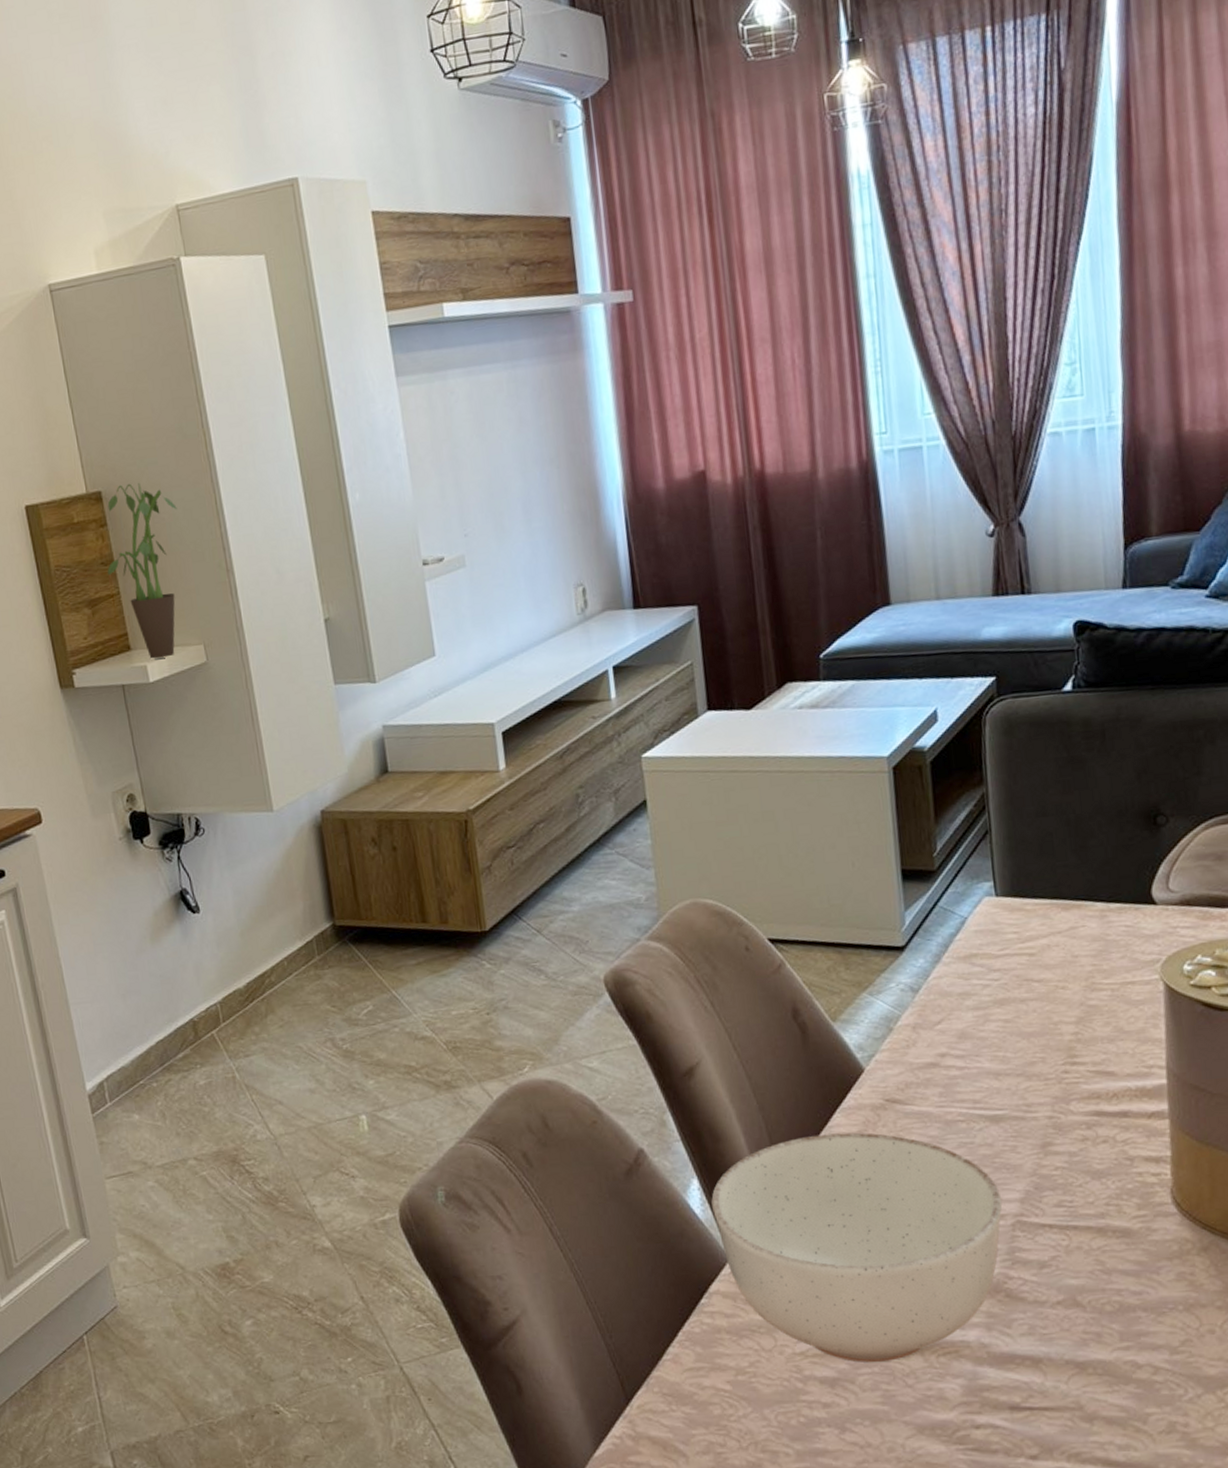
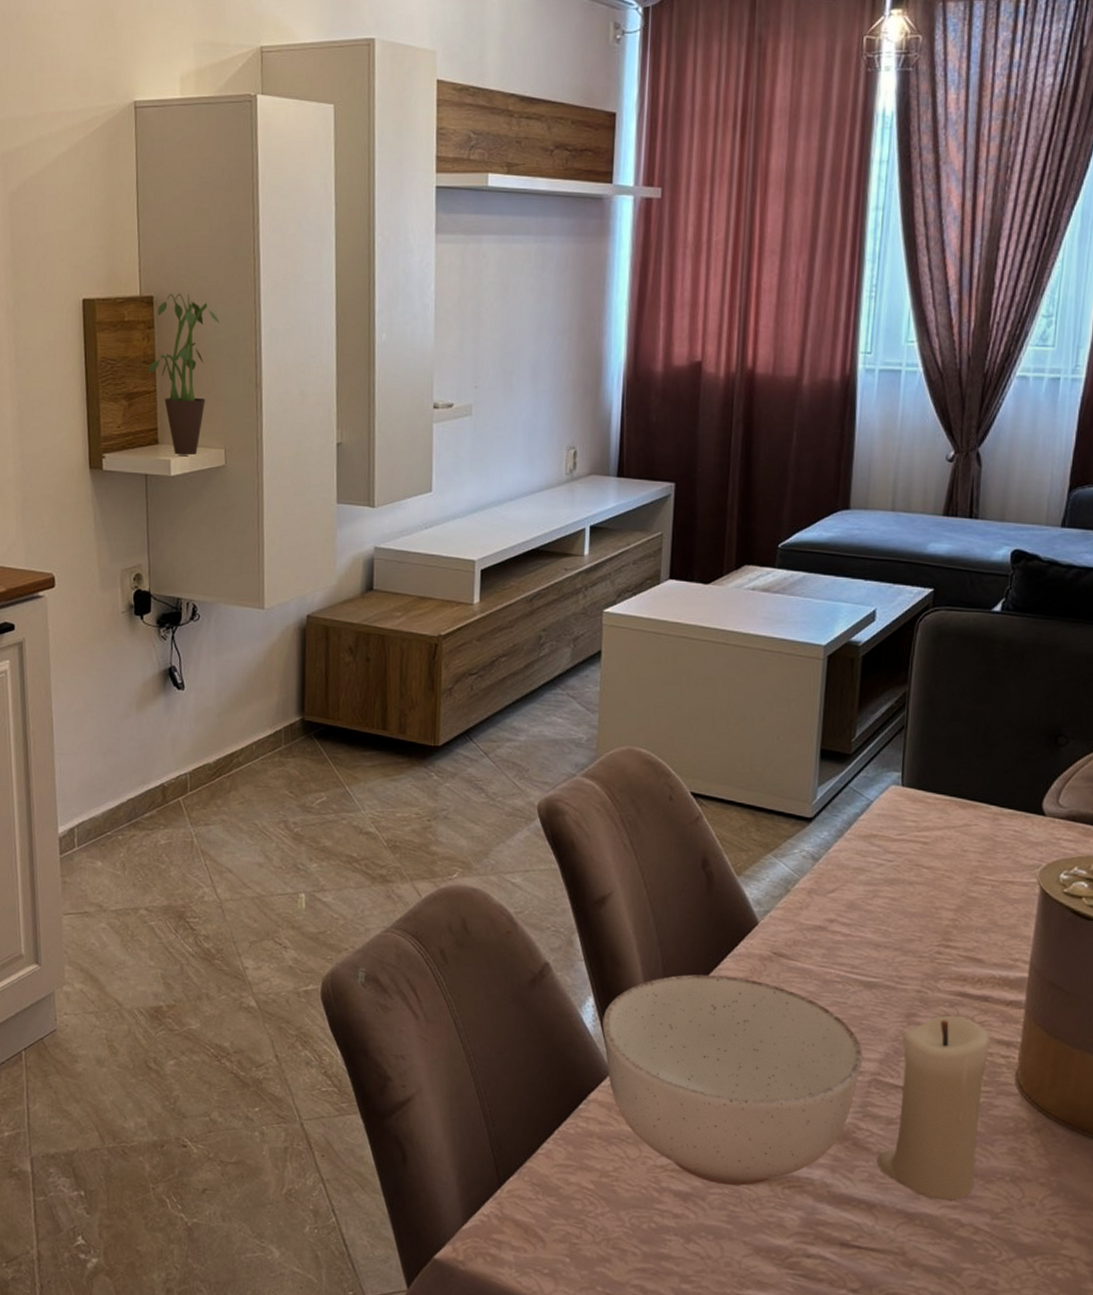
candle: none [1036,1137,1146,1343] -> present [878,1015,990,1200]

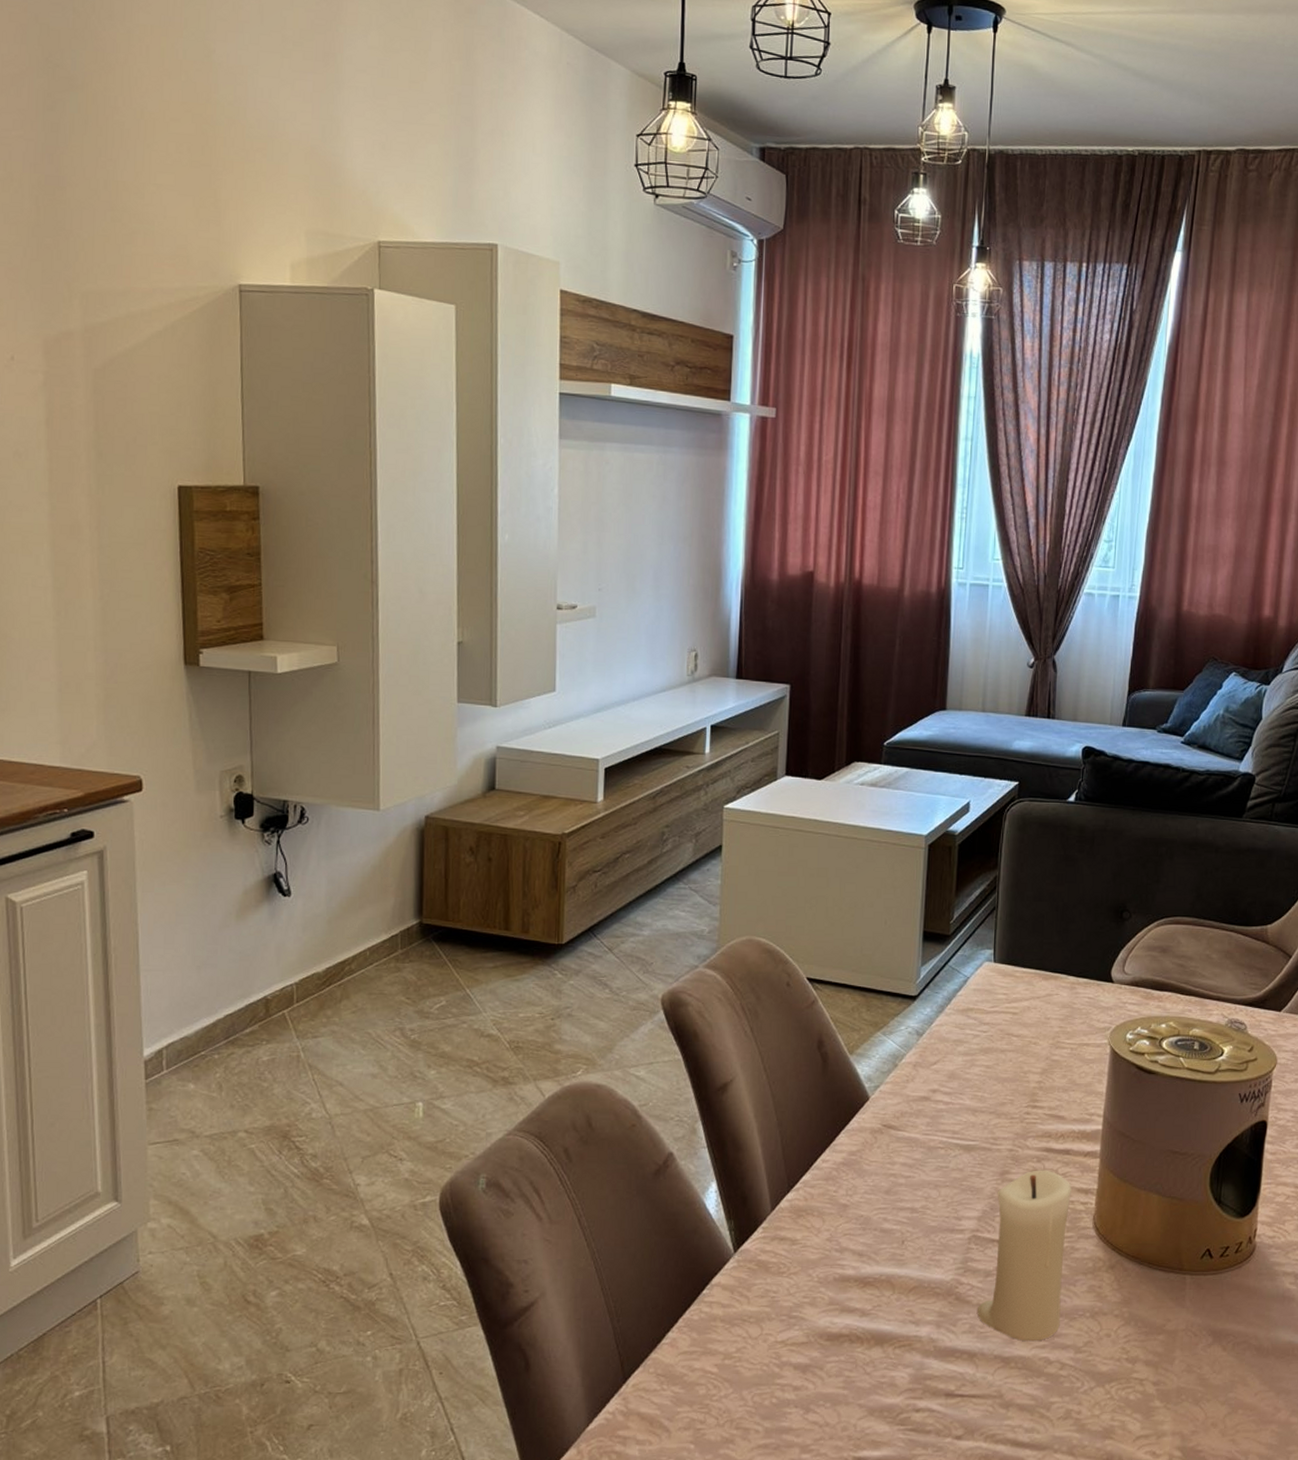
potted plant: present [148,293,220,456] -> none [253,484,332,652]
bowl: present [602,974,864,1186] -> none [725,1151,964,1352]

